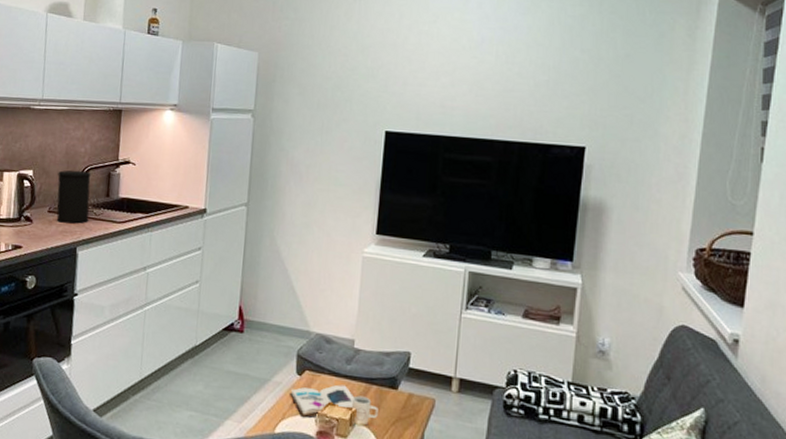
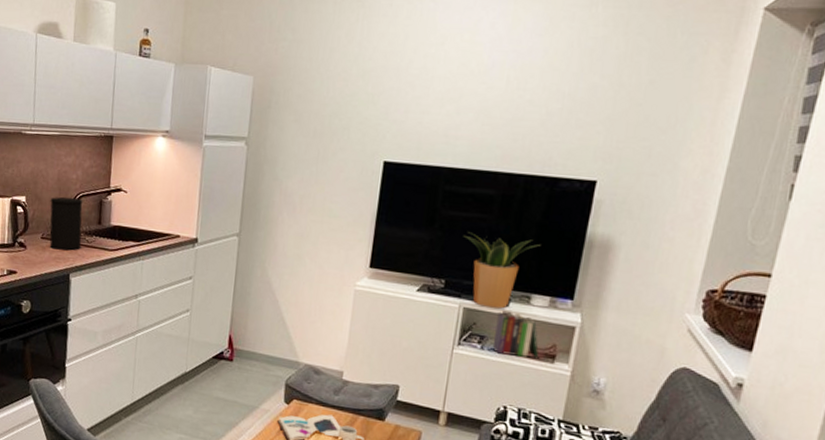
potted plant: none [464,198,538,272] -> present [463,232,541,309]
books: none [499,273,545,321] -> present [492,310,539,359]

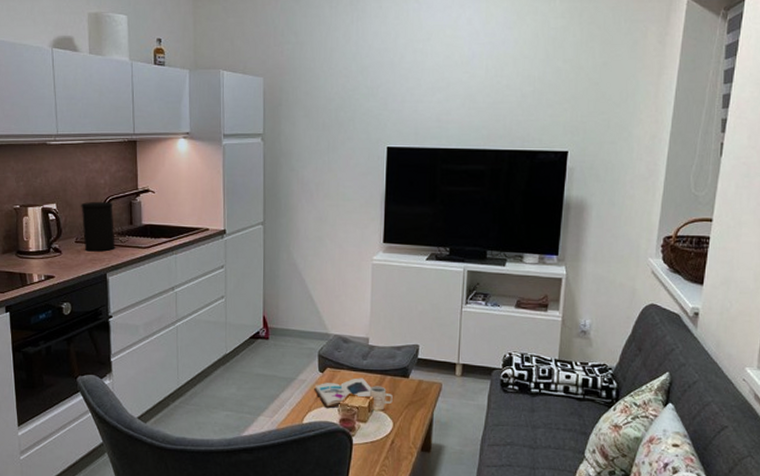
potted plant: present [463,232,541,309] -> none [461,204,527,269]
books: present [492,310,539,359] -> none [495,270,534,309]

